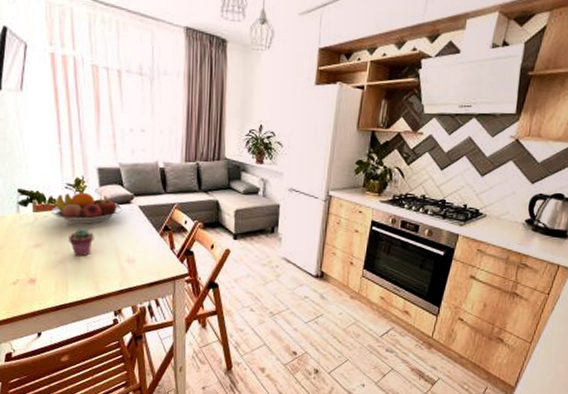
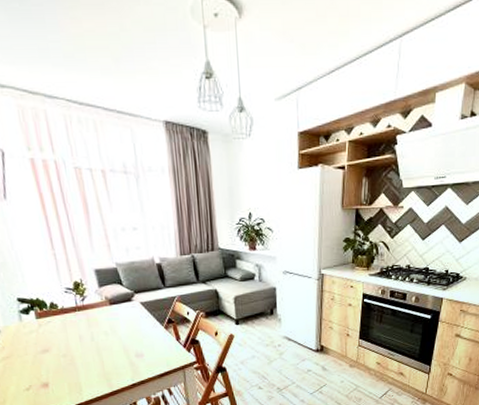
fruit bowl: present [51,193,122,224] -> none [54,295,125,326]
potted succulent: present [69,228,94,257] -> none [75,329,101,357]

